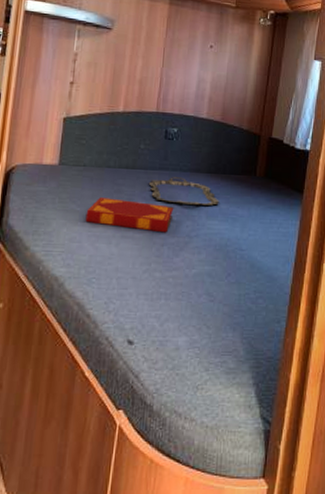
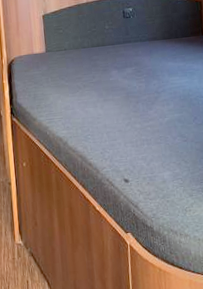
hardback book: present [85,197,174,233] -> none [73,70,141,93]
serving tray: present [148,177,219,206] -> none [117,46,177,69]

